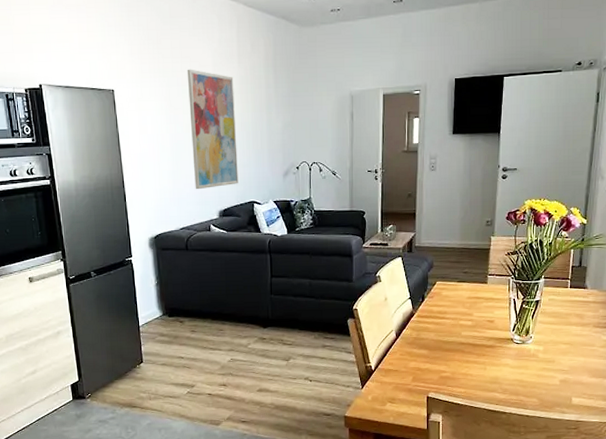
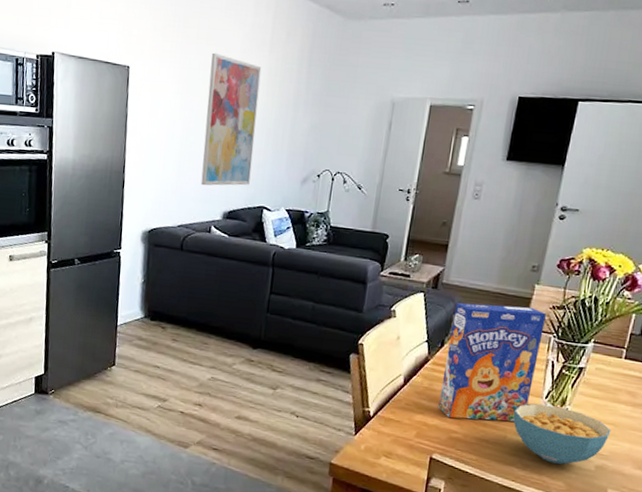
cereal box: none [427,256,503,361] -> present [438,303,546,422]
cereal bowl: none [489,336,568,384] -> present [513,403,611,465]

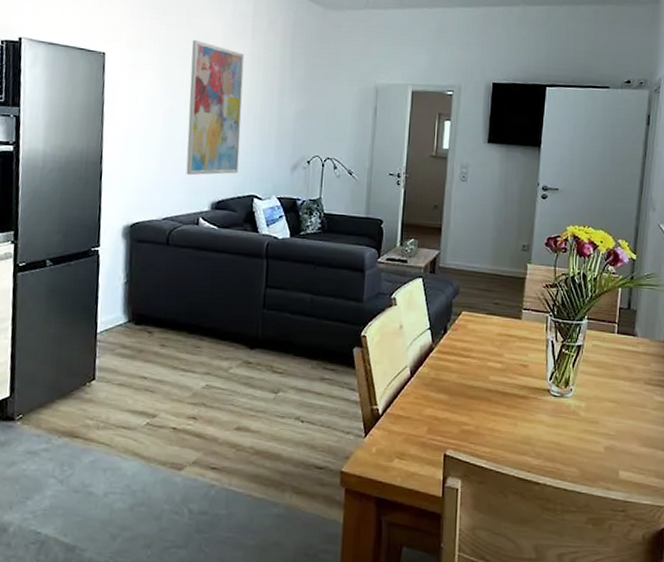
cereal box: present [438,303,546,422] -> none [447,286,541,410]
cereal bowl: present [513,403,611,465] -> none [521,386,614,449]

